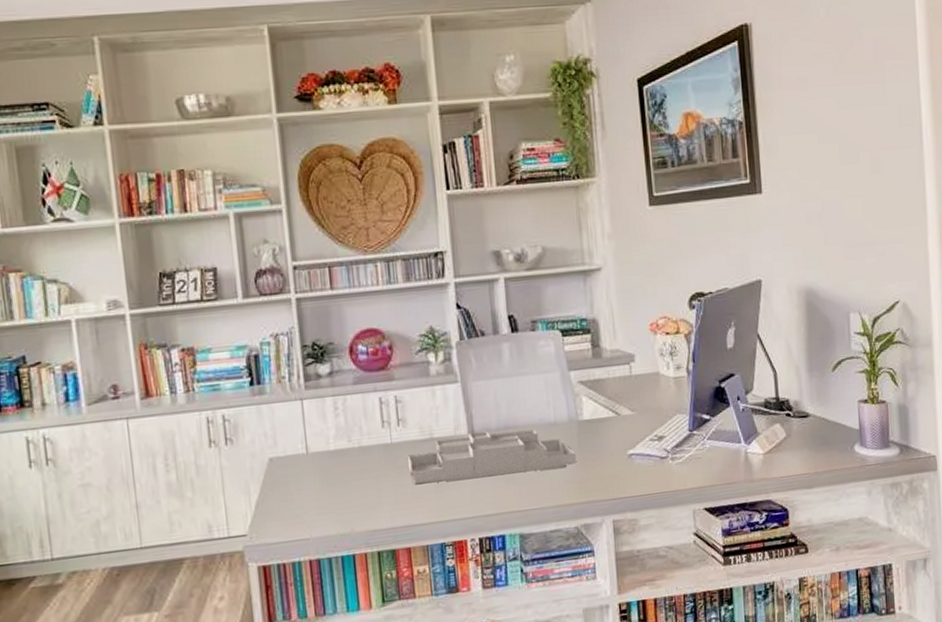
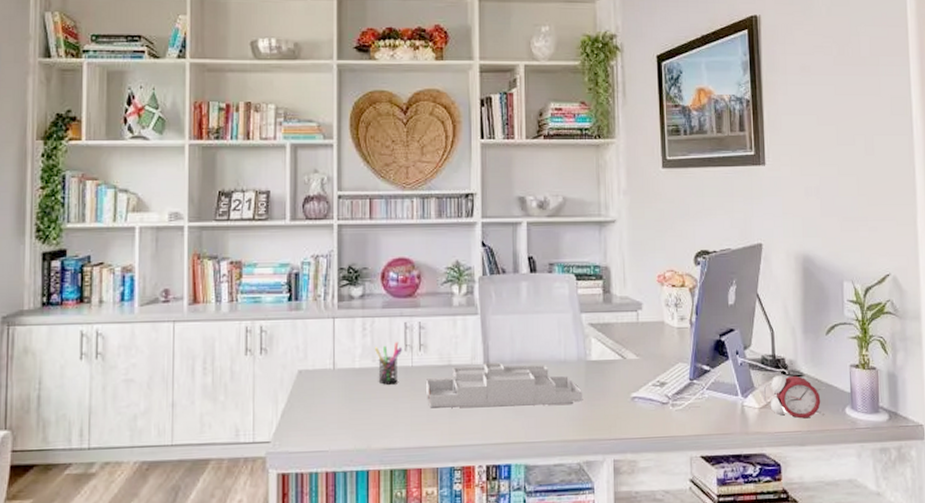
pen holder: none [350,419,380,465] -> present [375,342,403,385]
alarm clock: none [767,416,833,461] -> present [763,375,825,419]

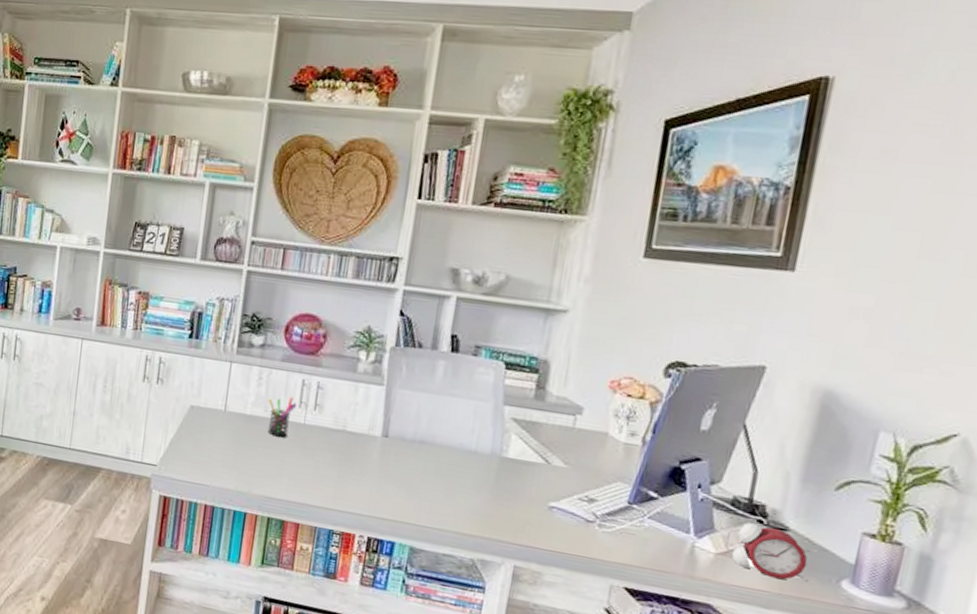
desk organizer: present [427,362,582,408] -> none [315,433,490,498]

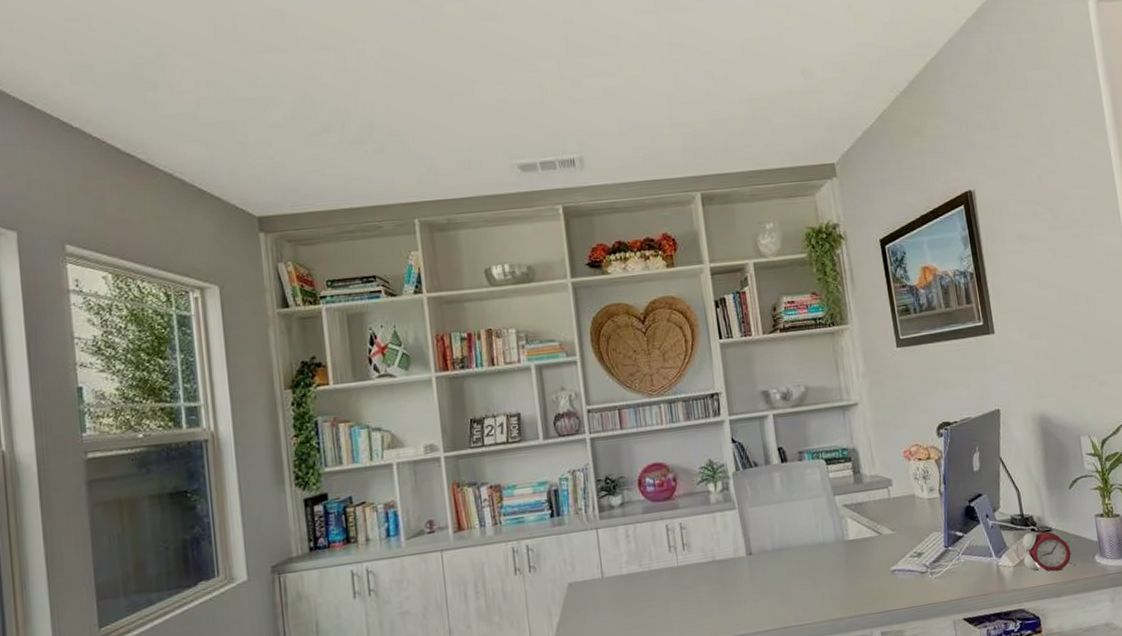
pen holder: present [267,397,297,438] -> none [640,544,667,587]

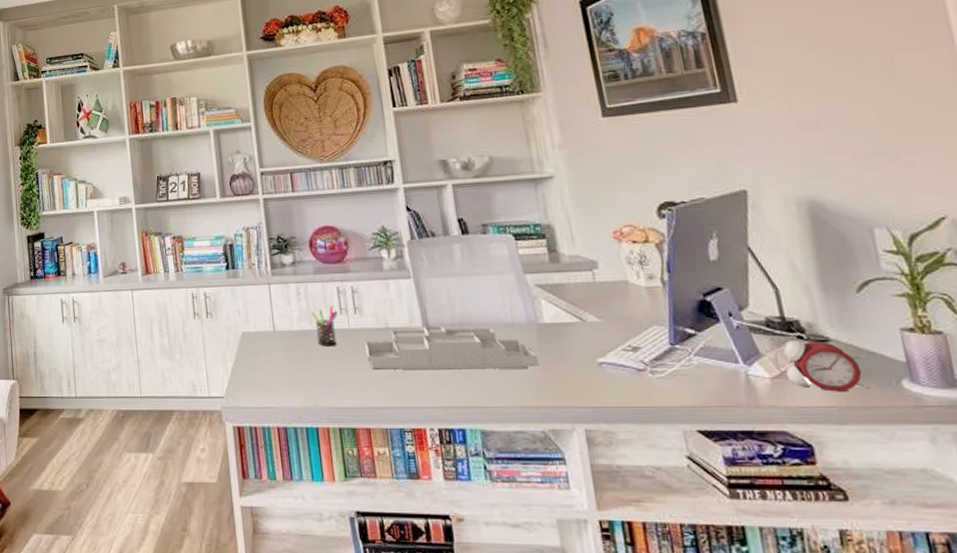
pen holder: none [640,544,667,587] -> present [311,306,339,346]
desk organizer: none [693,549,845,604] -> present [365,325,539,370]

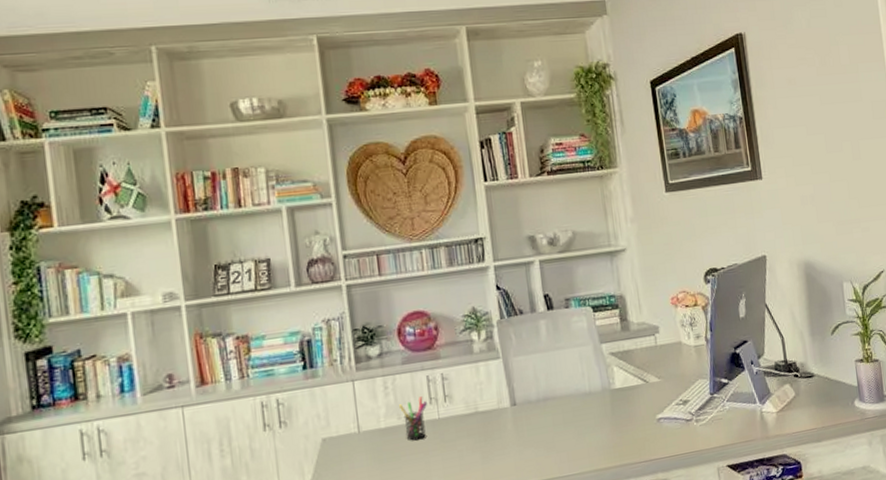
desk organizer: present [365,325,539,370] -> none [455,399,611,458]
alarm clock: present [773,339,869,392] -> none [779,376,836,417]

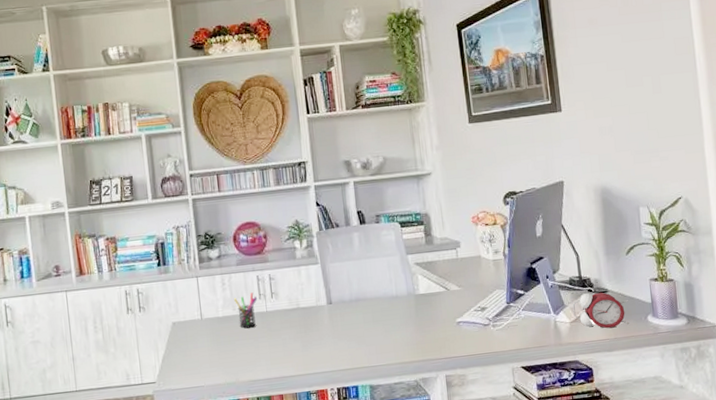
alarm clock: none [779,376,836,417] -> present [572,292,629,329]

